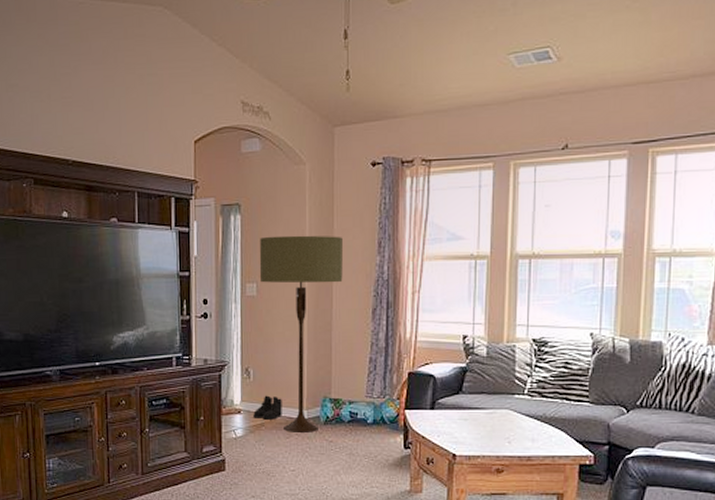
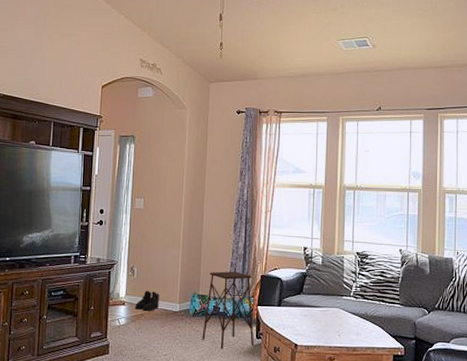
floor lamp: present [259,235,343,433] -> none [146,162,213,323]
side table: none [337,369,402,462] -> present [202,271,255,349]

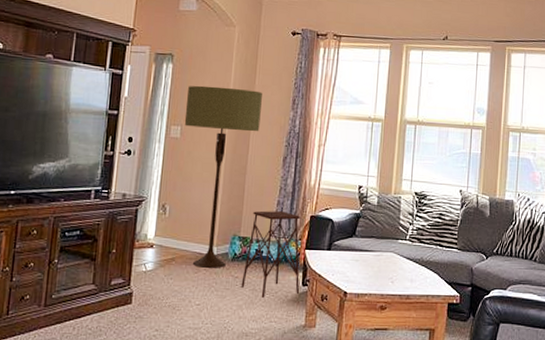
boots: present [135,290,159,311] -> none [165,231,194,255]
floor lamp: none [146,162,213,323] -> present [184,85,262,268]

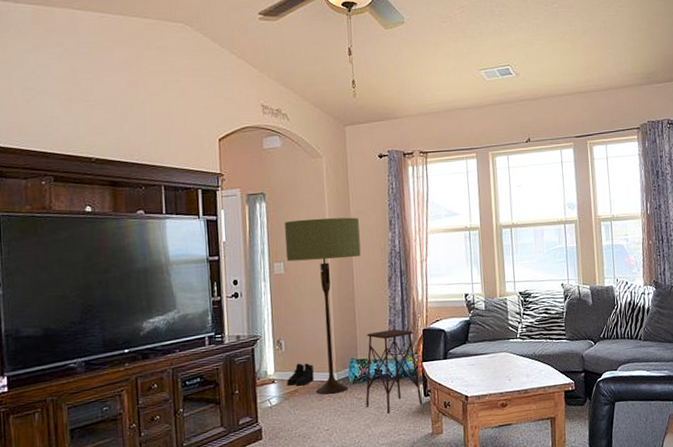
boots: none [165,231,194,255] -> present [287,363,314,386]

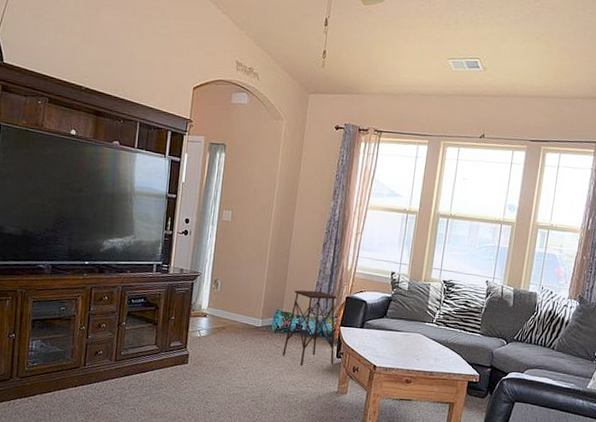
floor lamp: present [284,217,361,395] -> none [235,174,306,338]
boots: present [287,363,314,386] -> none [217,304,242,325]

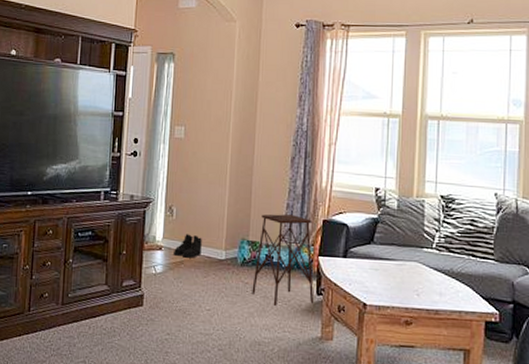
boots: none [217,304,242,325] -> present [174,234,202,258]

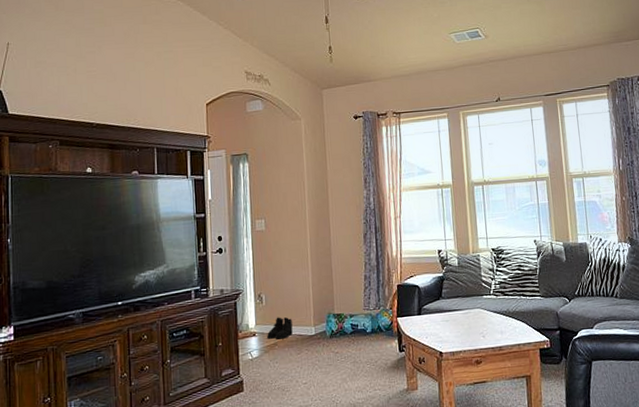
side table: present [252,214,314,306] -> none [342,284,398,368]

